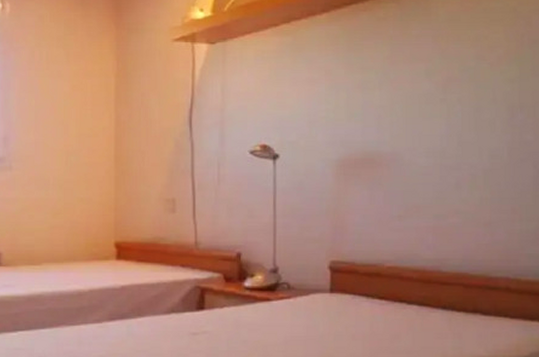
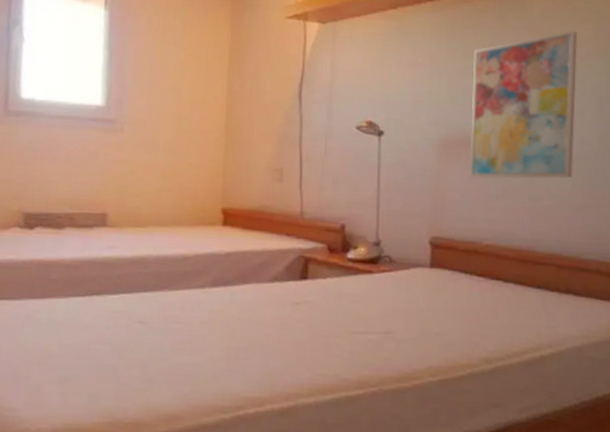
wall art: none [370,34,488,199] -> present [470,31,578,179]

